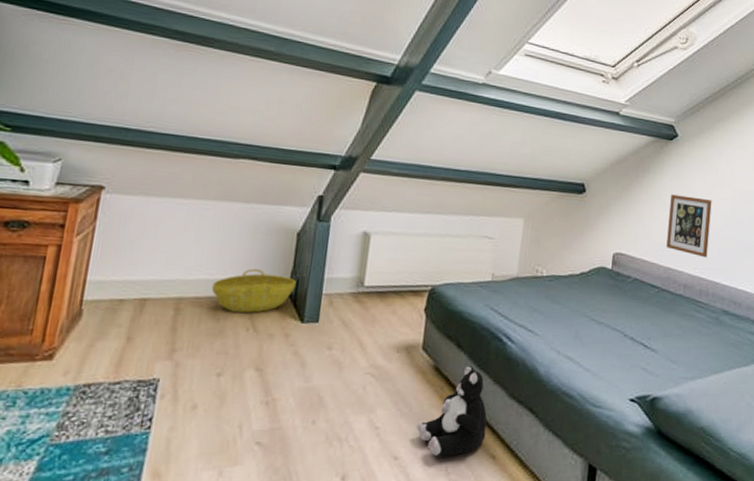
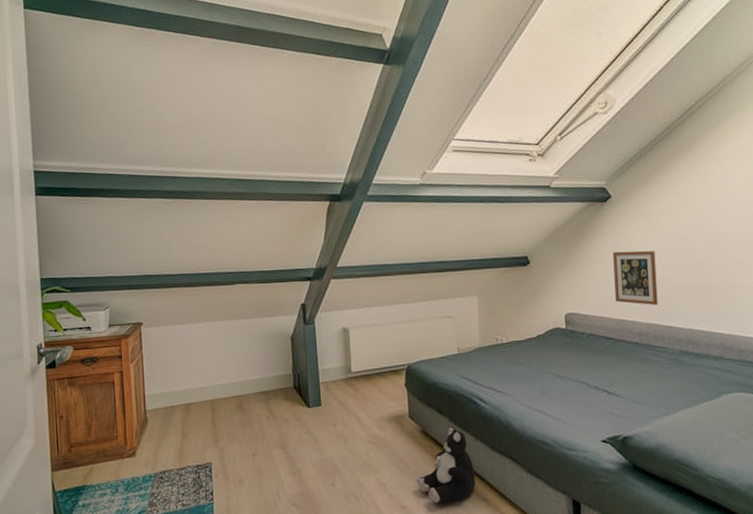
basket: present [211,268,296,313] -> none [234,369,297,406]

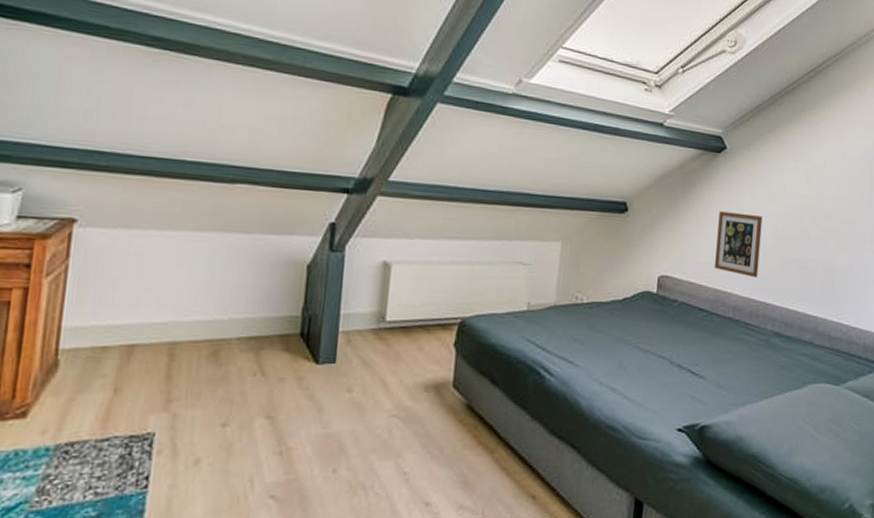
plush toy: present [416,427,476,504] -> none [449,402,526,500]

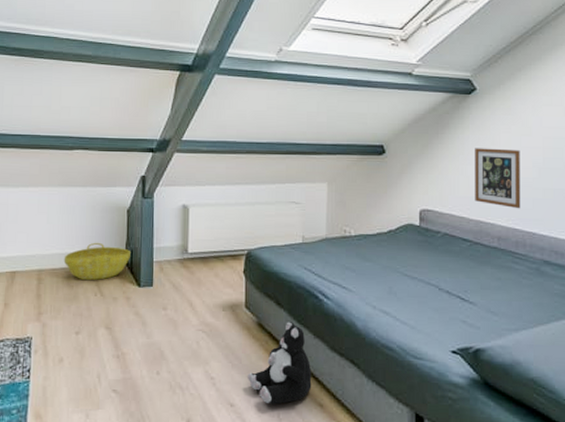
basket: none [210,306,308,357] -> present [63,242,130,281]
plush toy: none [449,402,526,500] -> present [248,322,312,405]

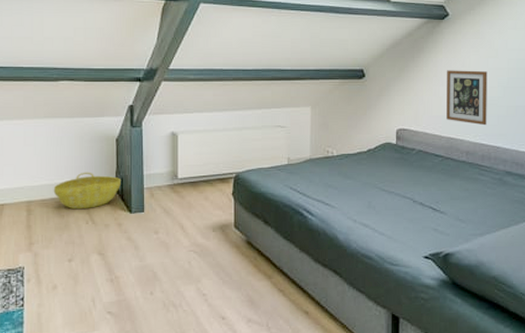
plush toy: present [248,322,312,405] -> none [238,238,298,315]

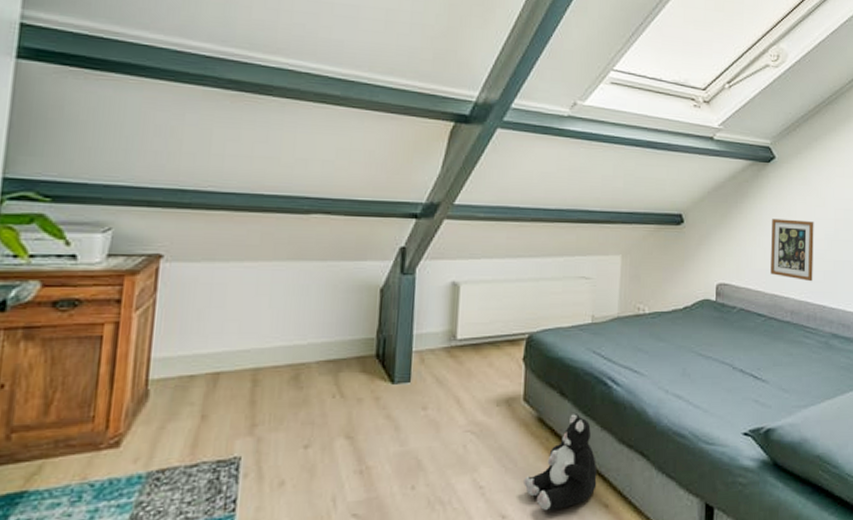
basket: present [53,172,121,210] -> none [290,330,383,379]
plush toy: none [238,238,298,315] -> present [524,414,597,511]

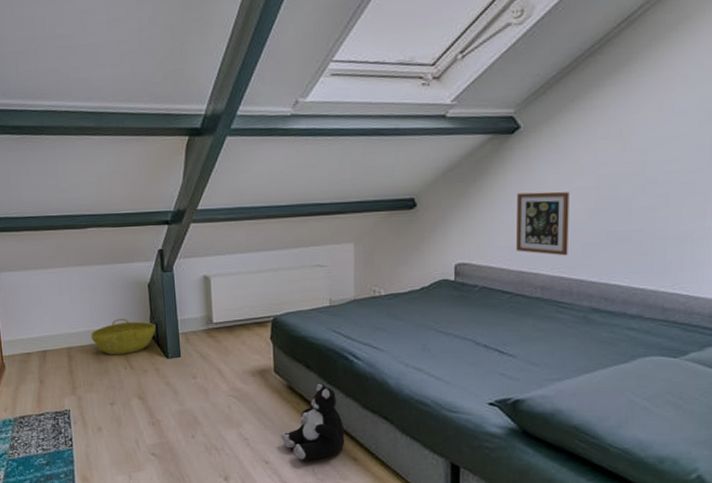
basket: none [290,330,383,379] -> present [90,318,156,355]

